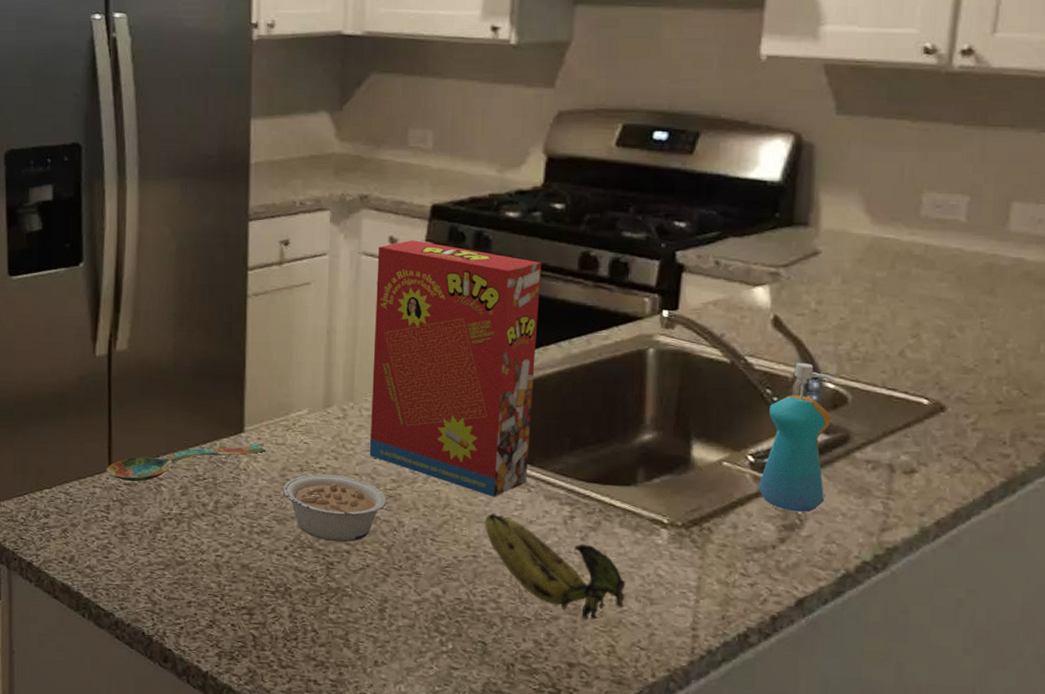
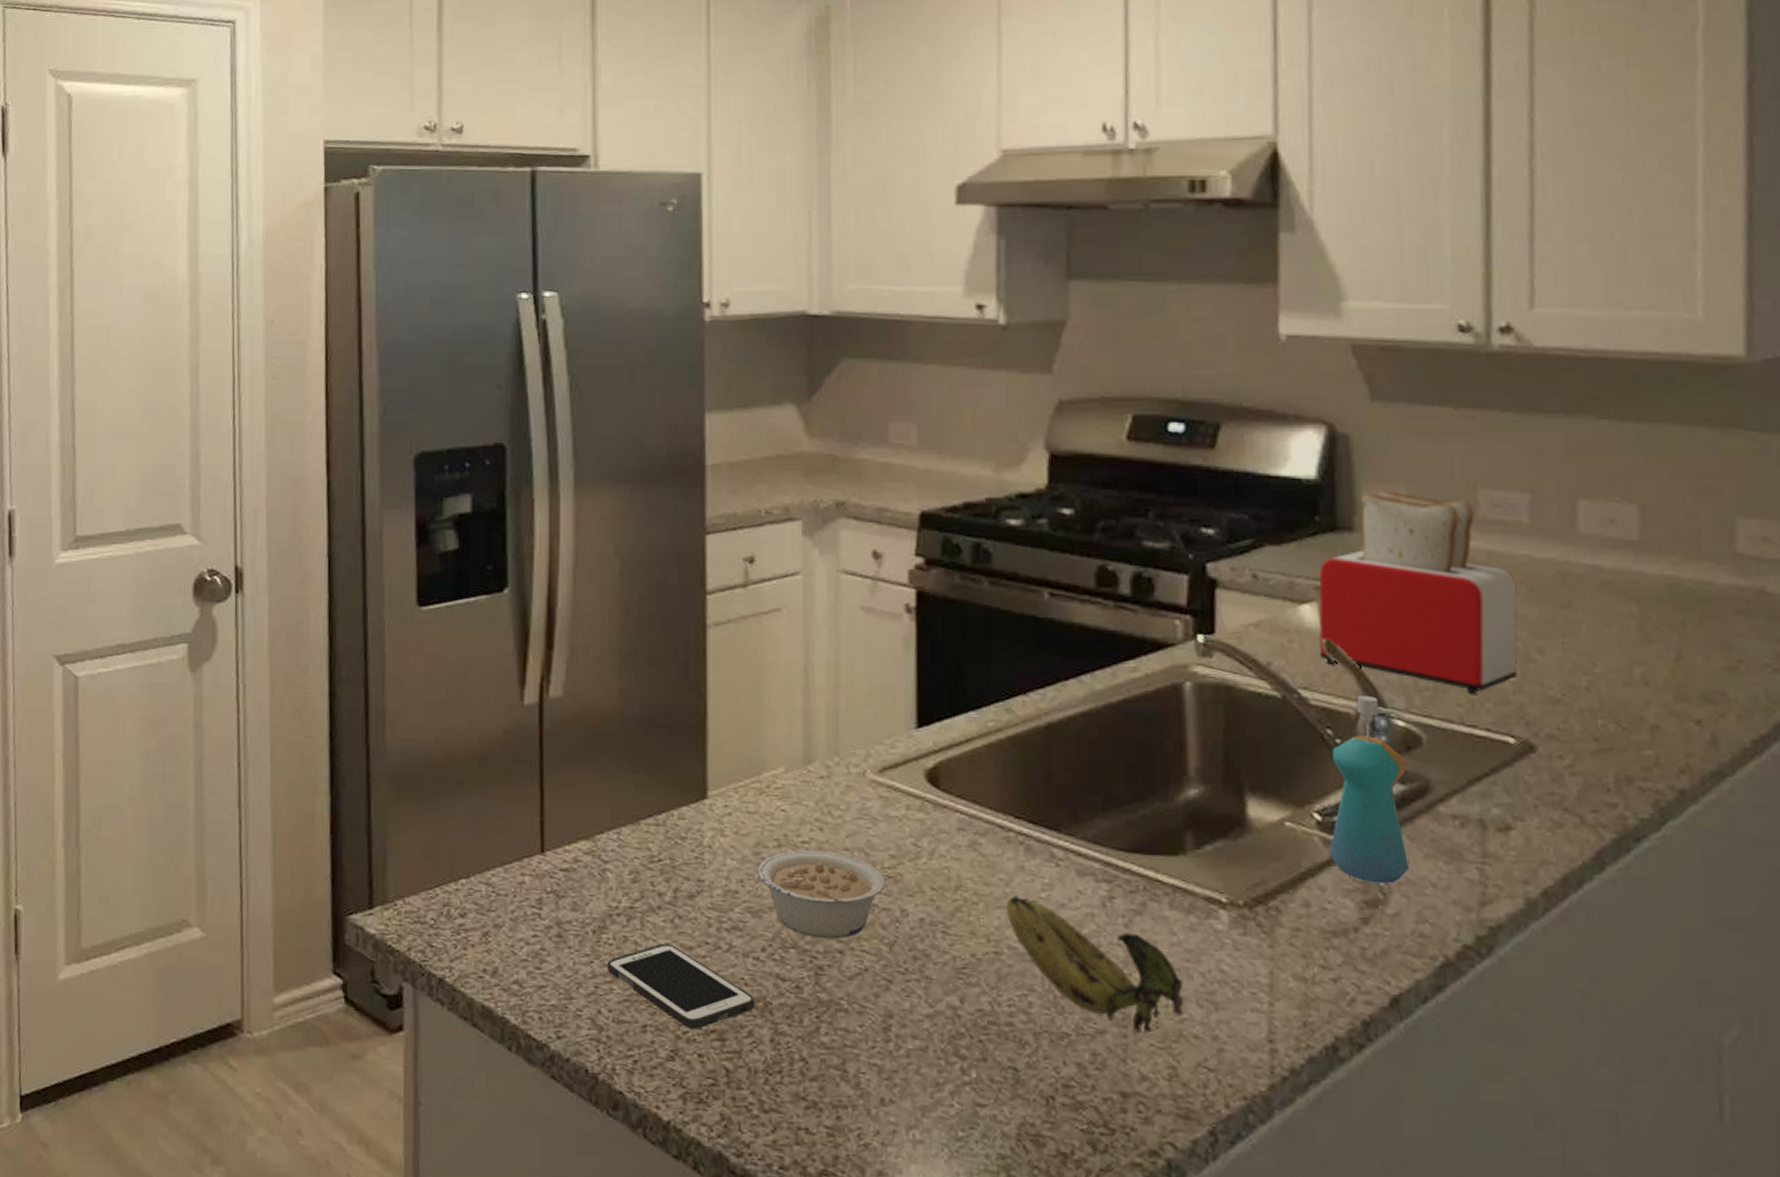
spoon: present [106,443,266,482] -> none [538,813,735,866]
cell phone: none [160,541,278,606] -> present [607,943,755,1029]
cereal box: present [369,240,542,497] -> none [859,555,1054,875]
toaster: none [766,192,947,363] -> present [1317,490,1518,694]

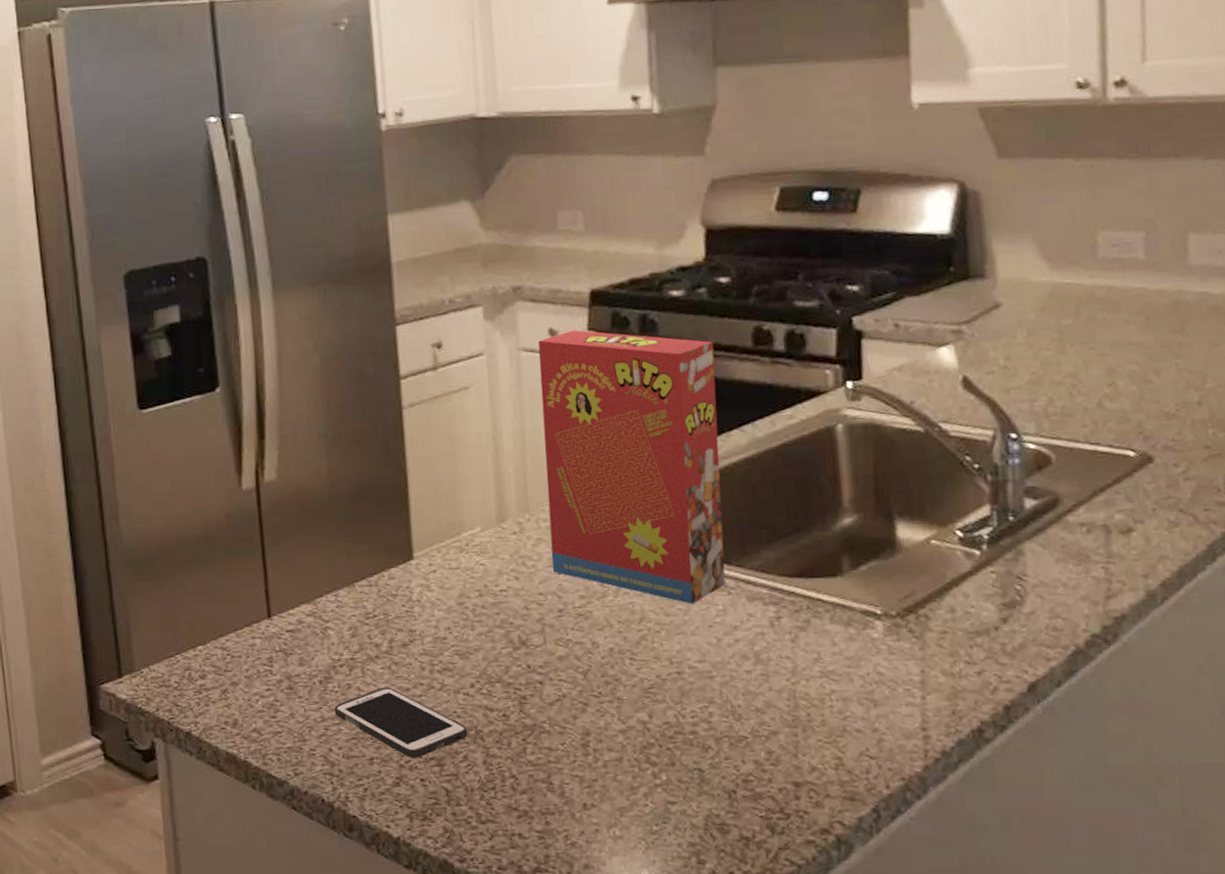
legume: present [758,851,885,940] -> none [463,597,577,673]
cereal box: none [859,555,1054,875] -> present [538,330,725,604]
banana: present [1006,896,1184,1034] -> none [686,622,847,732]
toaster: present [1317,490,1518,694] -> none [955,238,1136,415]
soap dispenser: present [1330,695,1410,884] -> none [971,423,1043,587]

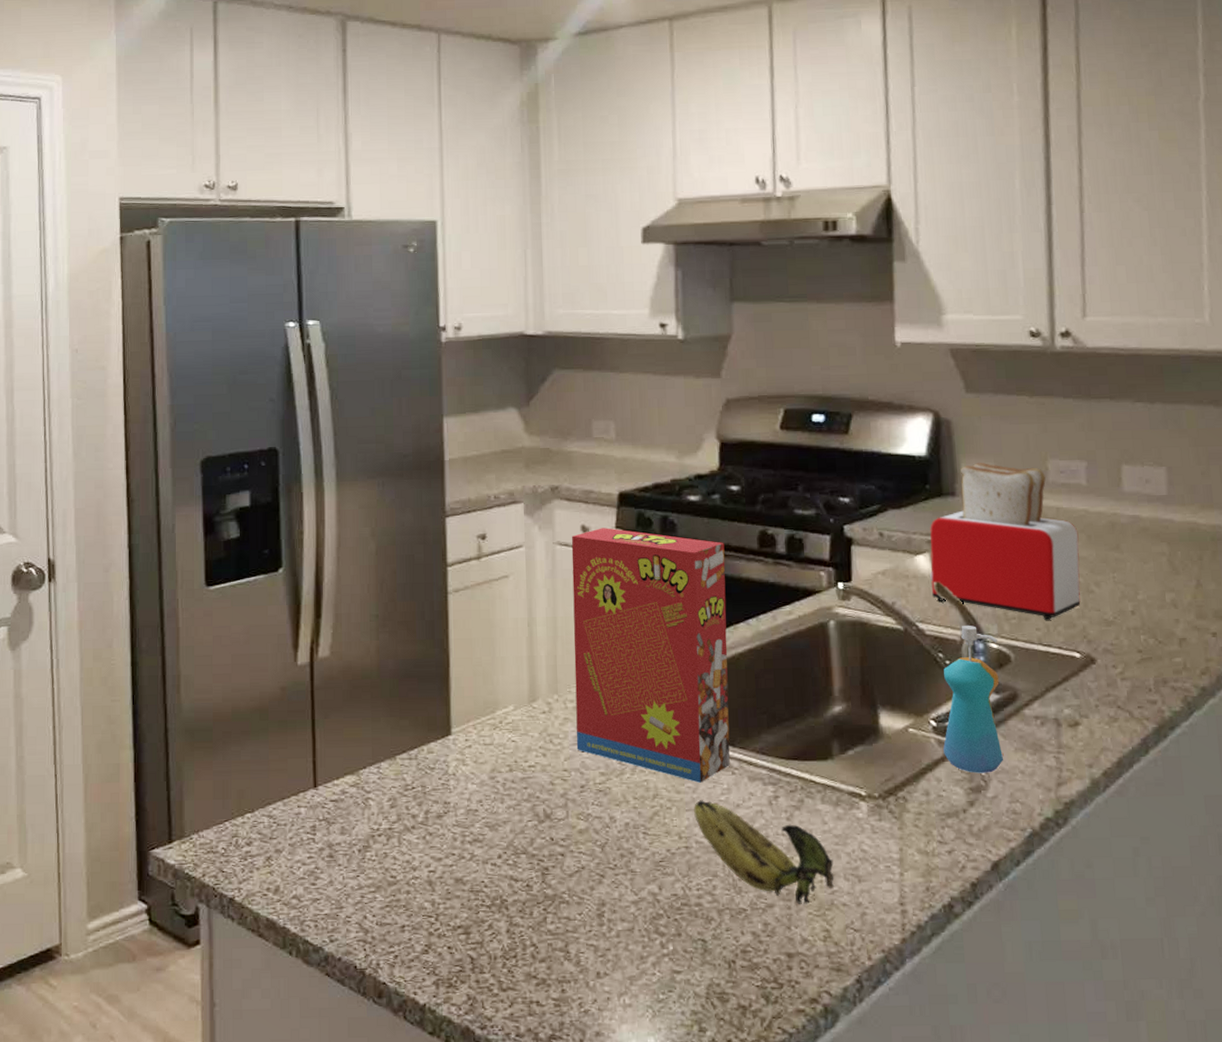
cell phone: present [334,687,468,758] -> none [370,856,494,926]
banana: none [686,622,847,732] -> present [694,800,835,905]
toaster: none [955,238,1136,415] -> present [930,463,1081,620]
soap dispenser: none [971,423,1043,587] -> present [943,624,1004,773]

